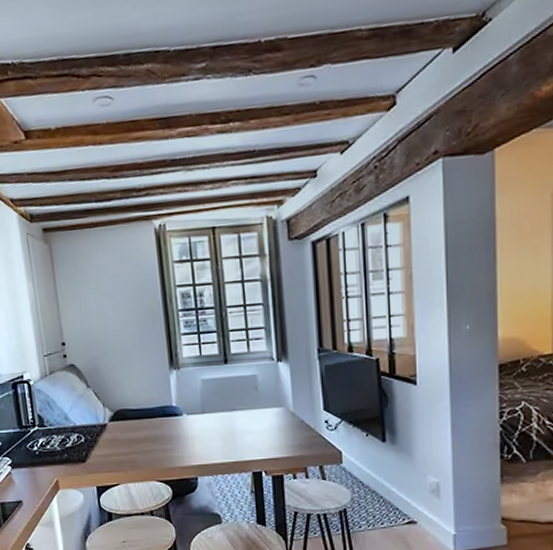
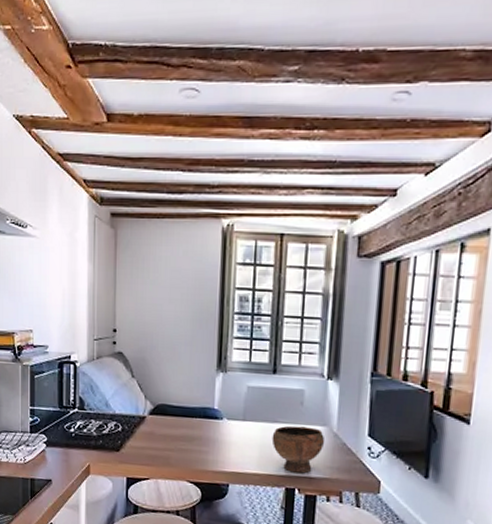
bowl: none [232,410,284,456] -> present [271,425,325,474]

